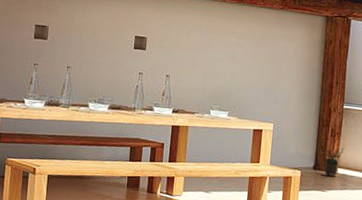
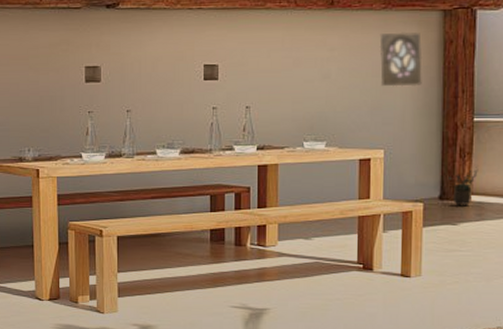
wall ornament: none [275,29,308,75] -> present [379,32,423,87]

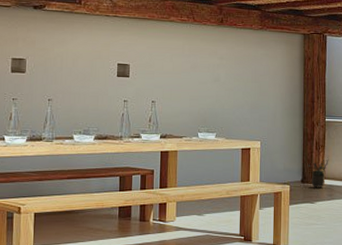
wall ornament: present [379,32,423,87] -> none [257,48,289,92]

